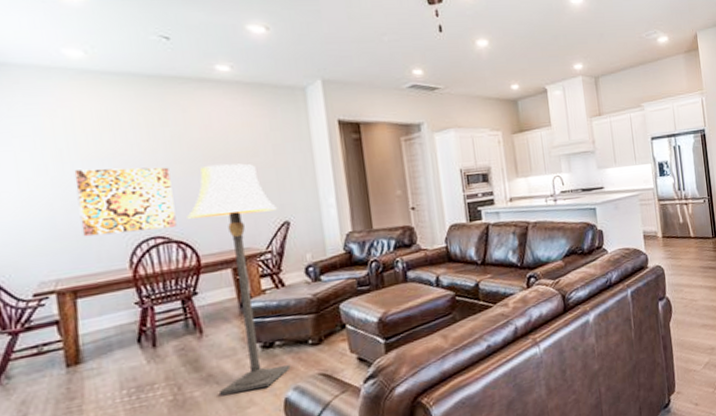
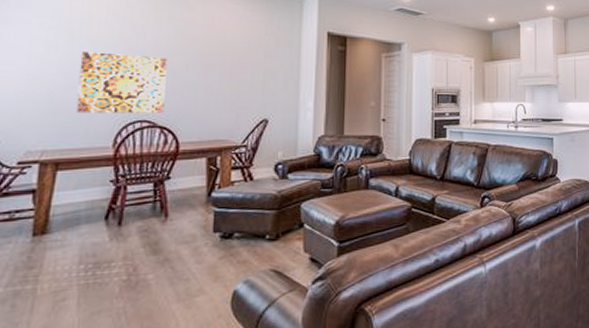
lamp: present [187,163,291,395] -> none [173,60,258,280]

